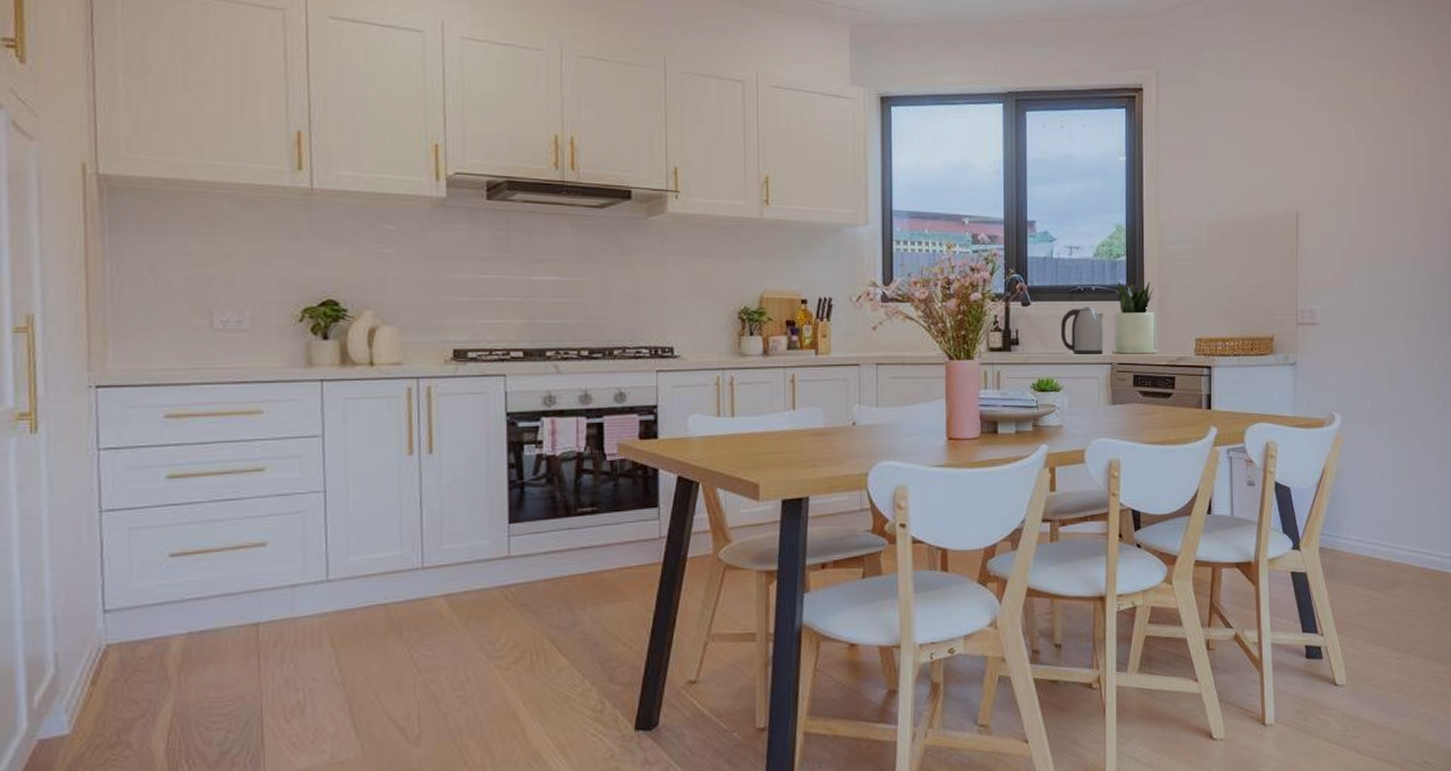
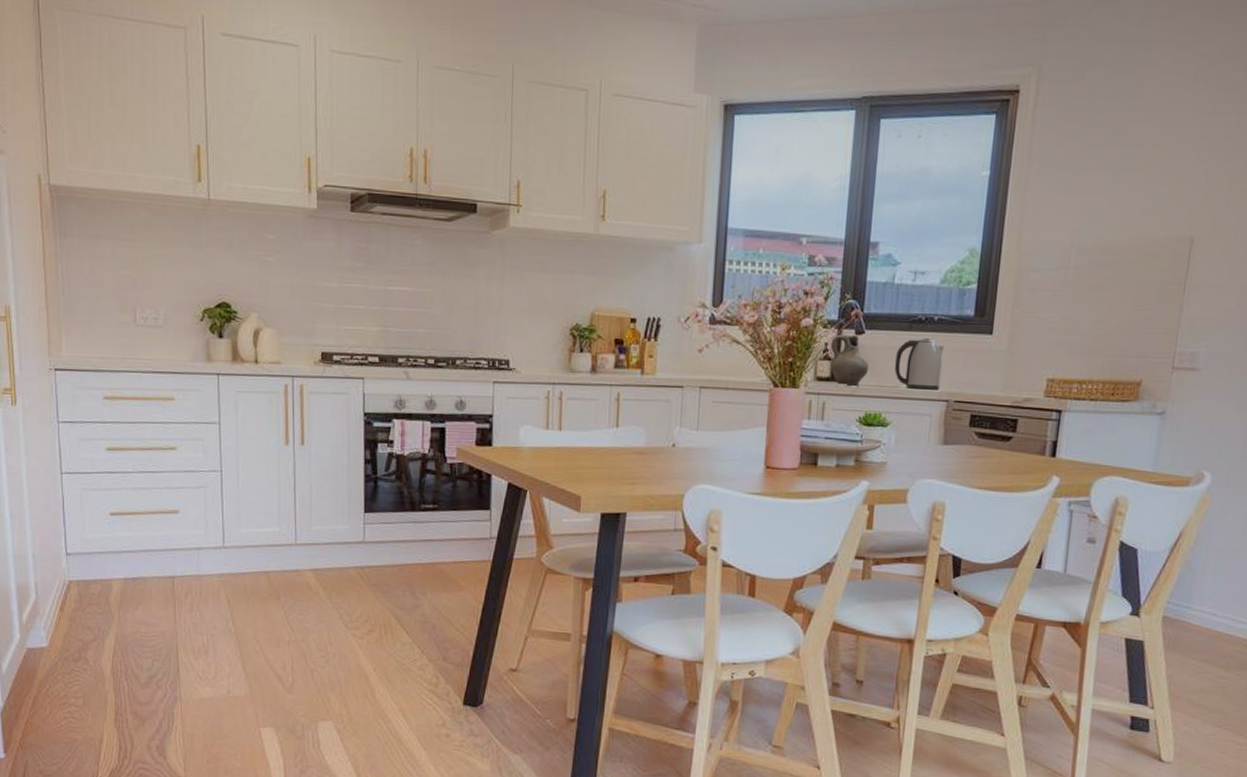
ceramic jug: none [1000,306,1037,356] -> present [830,334,869,387]
planter: present [1111,281,1159,355] -> none [949,313,1006,394]

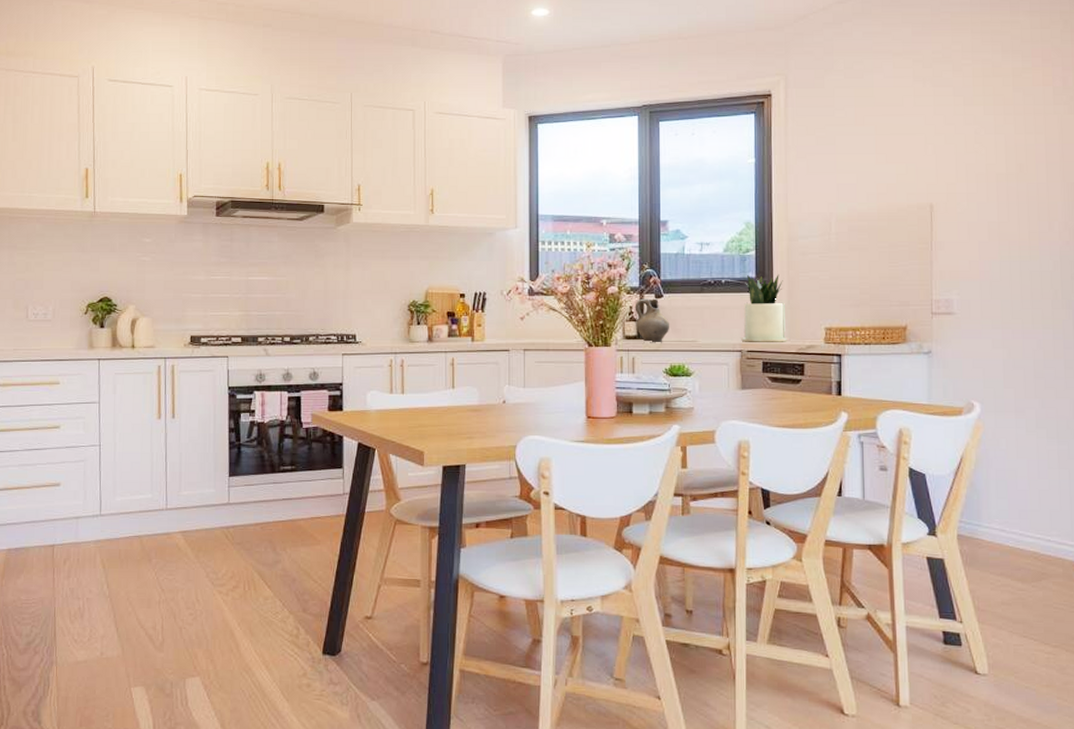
kettle: present [895,338,944,391] -> none [692,298,734,343]
planter: none [949,313,1006,394] -> present [741,274,788,344]

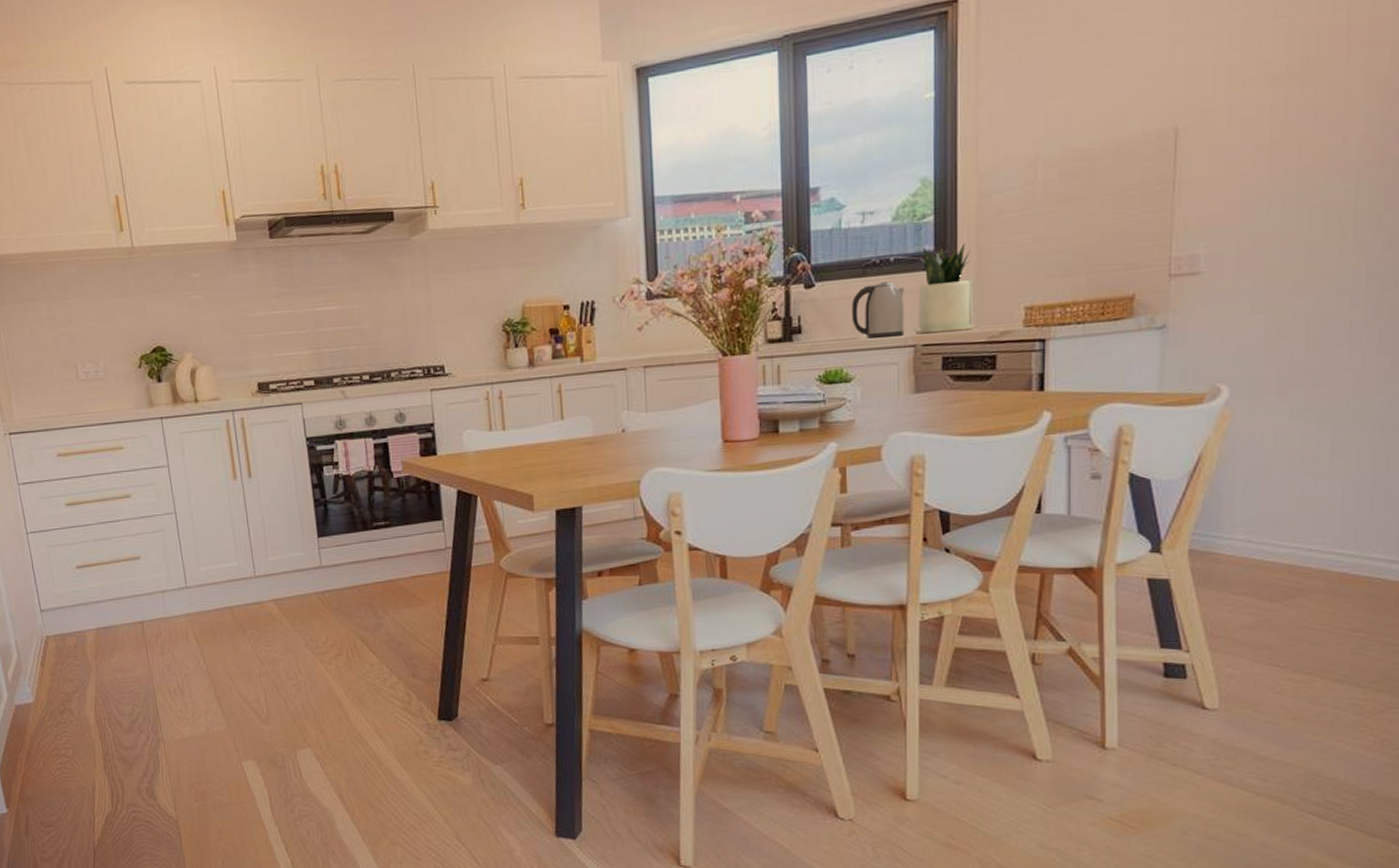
ceramic jug: present [635,298,669,343] -> none [779,289,823,346]
kettle: none [692,298,734,343] -> present [852,281,905,340]

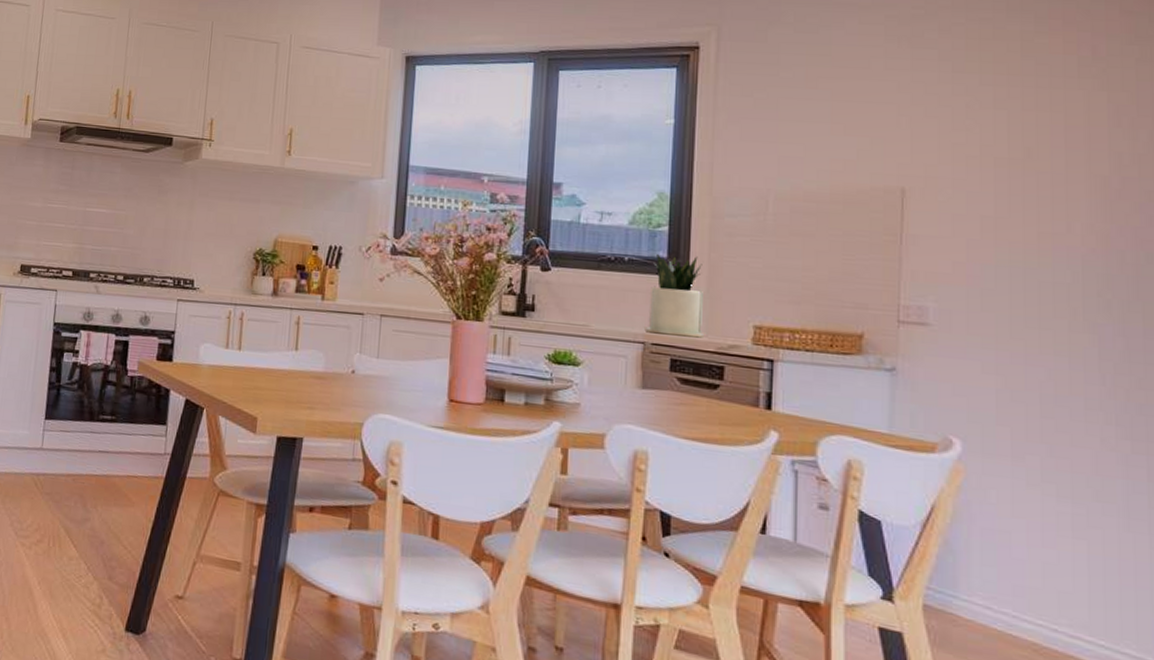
kettle: present [852,281,905,340] -> none [585,278,637,333]

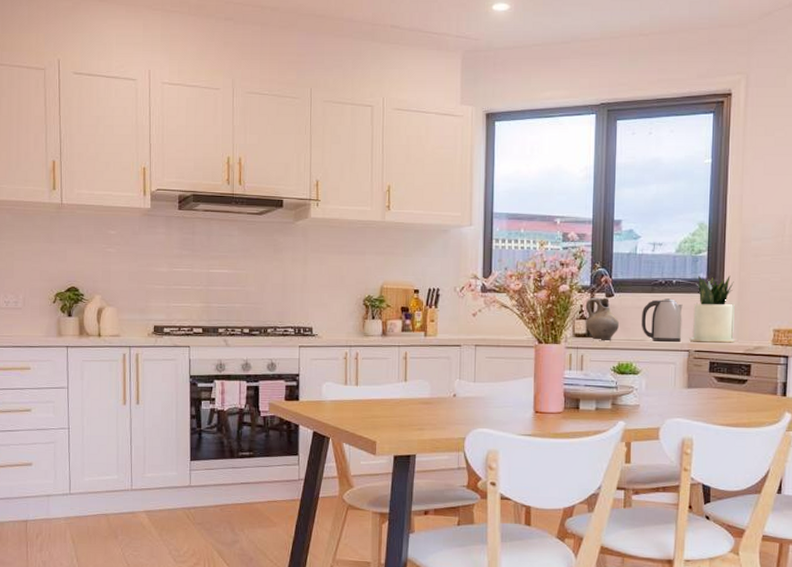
ceramic jug: none [515,270,556,324] -> present [585,297,619,342]
kettle: none [585,278,637,333] -> present [642,298,683,343]

